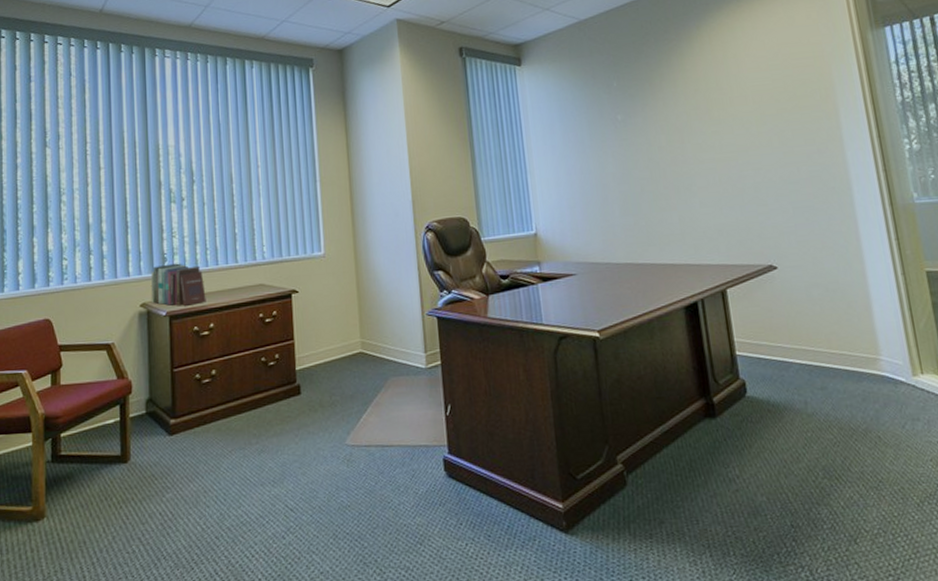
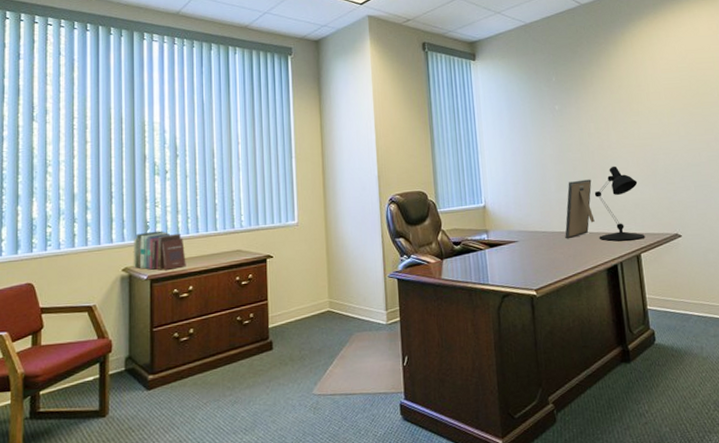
picture frame: none [632,201,669,272] -> present [565,179,595,239]
desk lamp: none [667,184,732,275] -> present [594,166,645,242]

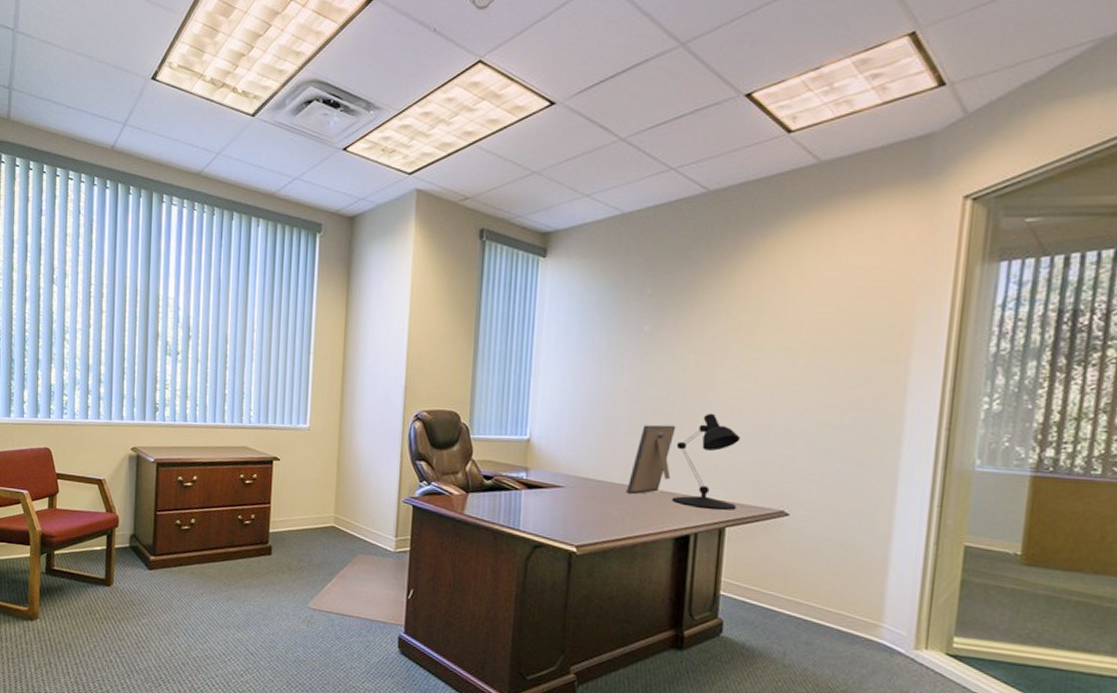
books: present [133,230,186,271] -> none [141,414,192,457]

